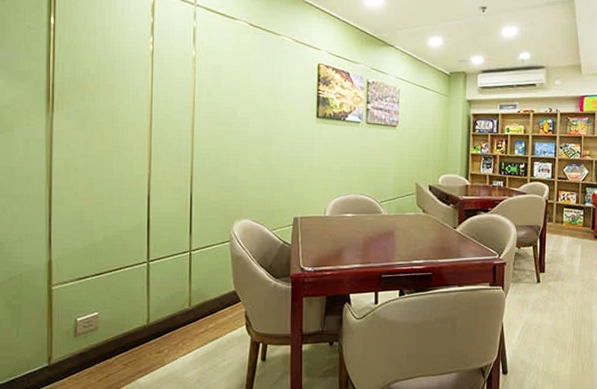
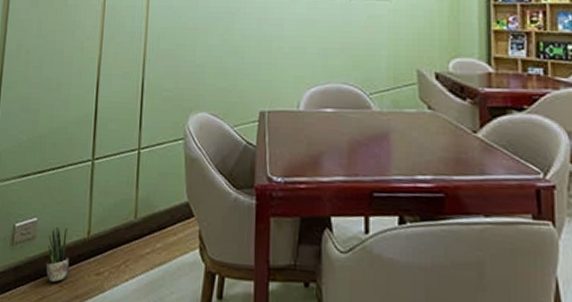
potted plant: none [109,319,132,362] -> present [45,227,70,282]

